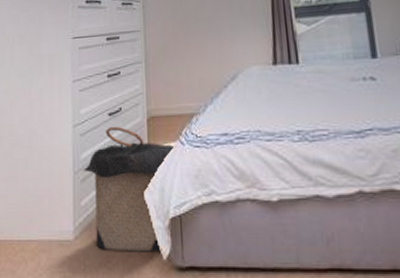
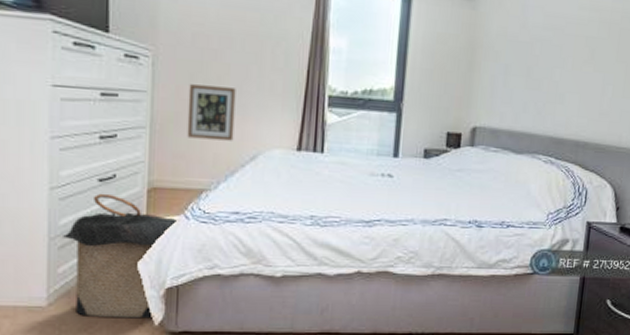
wall art: none [172,15,214,67] -> present [187,84,236,141]

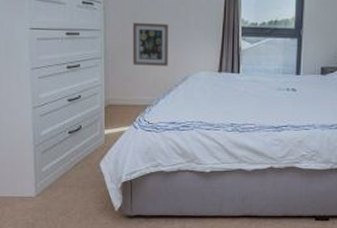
laundry hamper: present [61,193,180,319] -> none [43,110,130,206]

